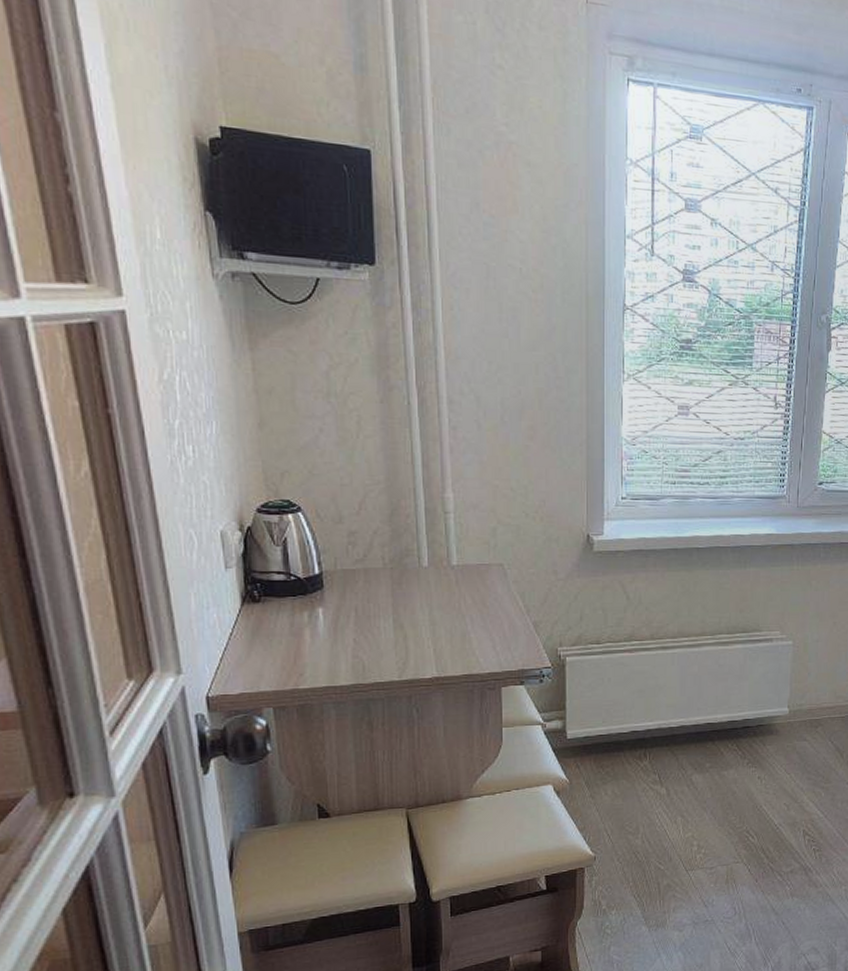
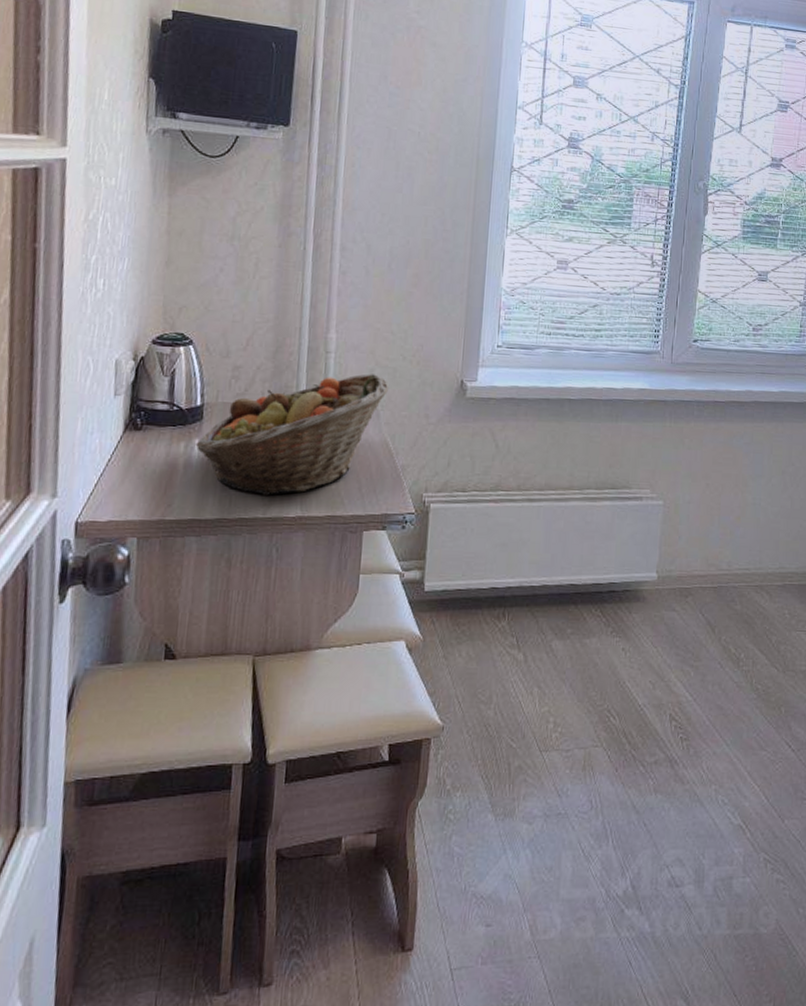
fruit basket: none [319,533,514,660] -> present [195,374,390,497]

